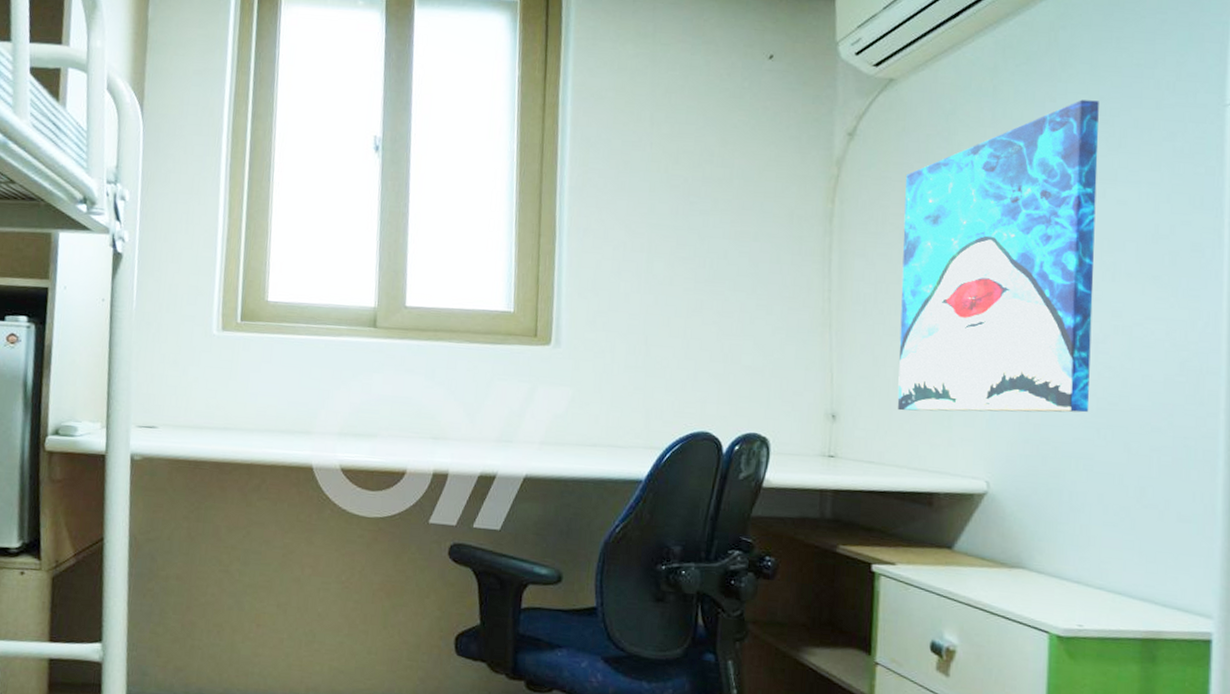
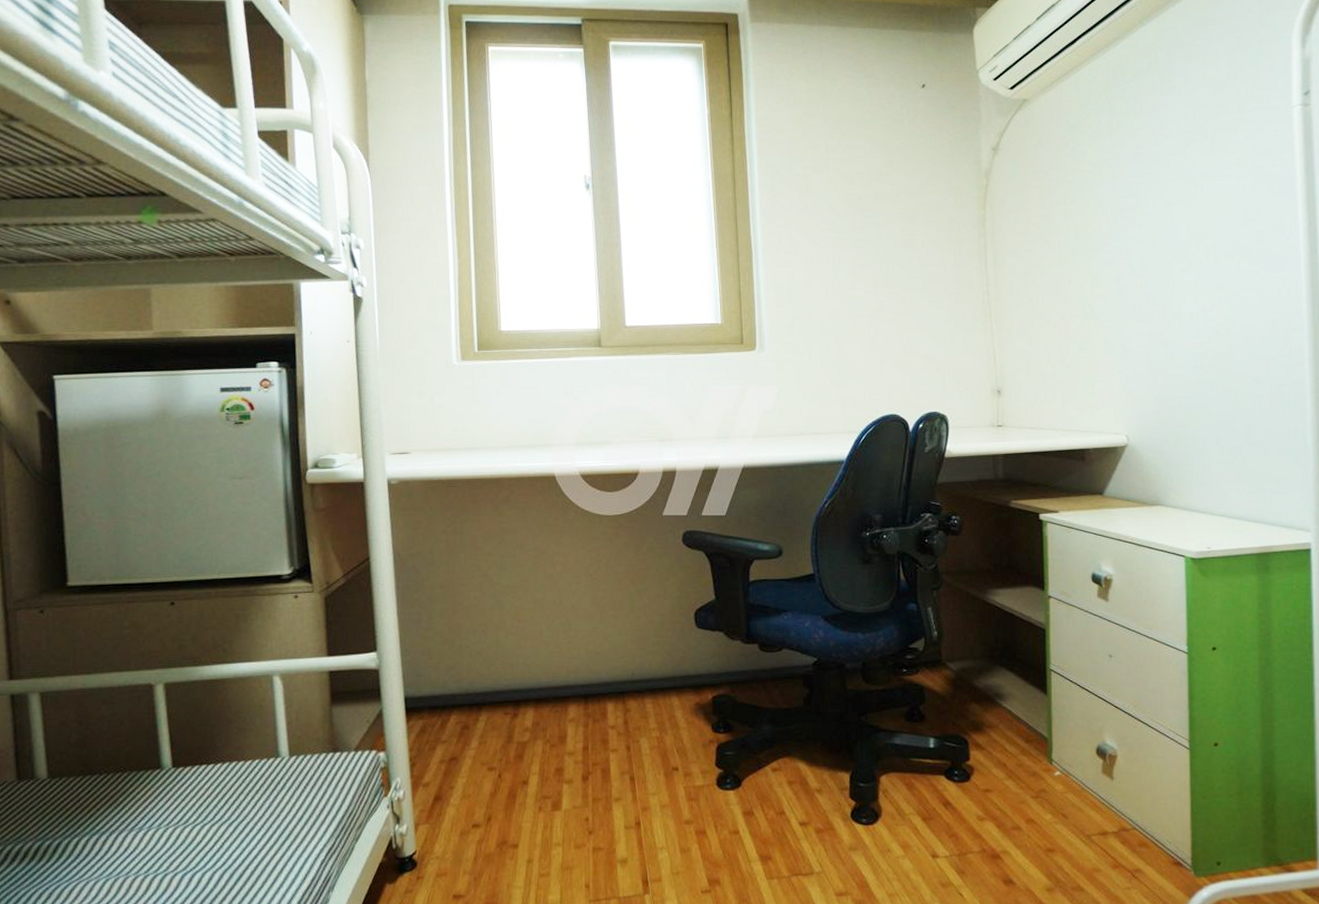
wall art: present [897,99,1099,413] -> none [1042,109,1203,382]

